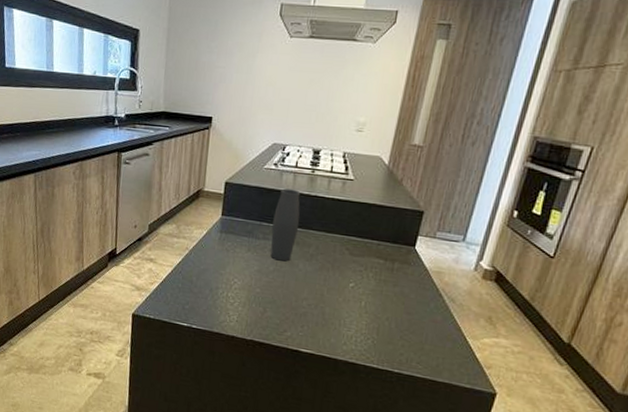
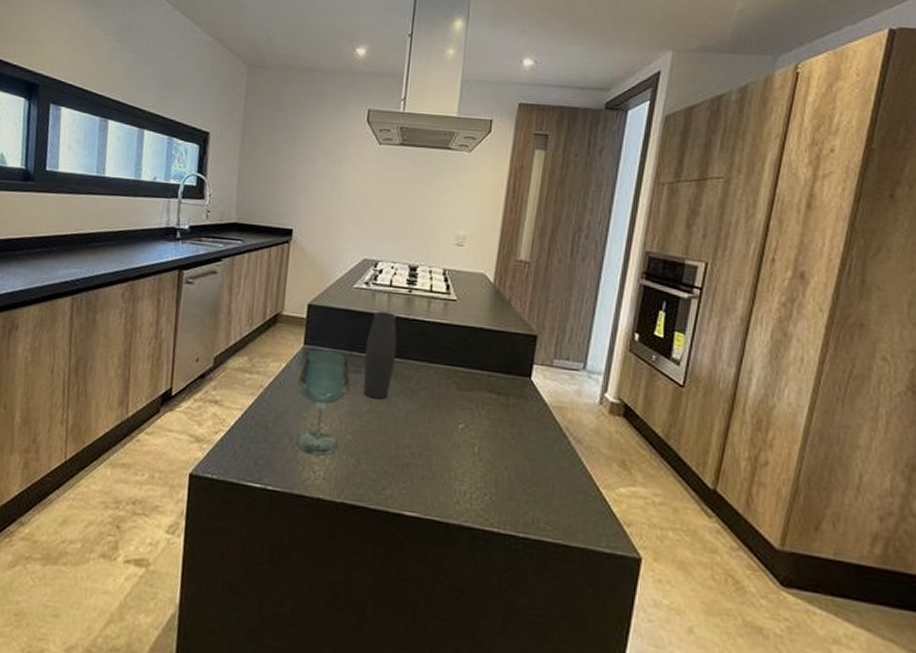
wine glass: none [215,219,259,304] -> present [296,349,350,456]

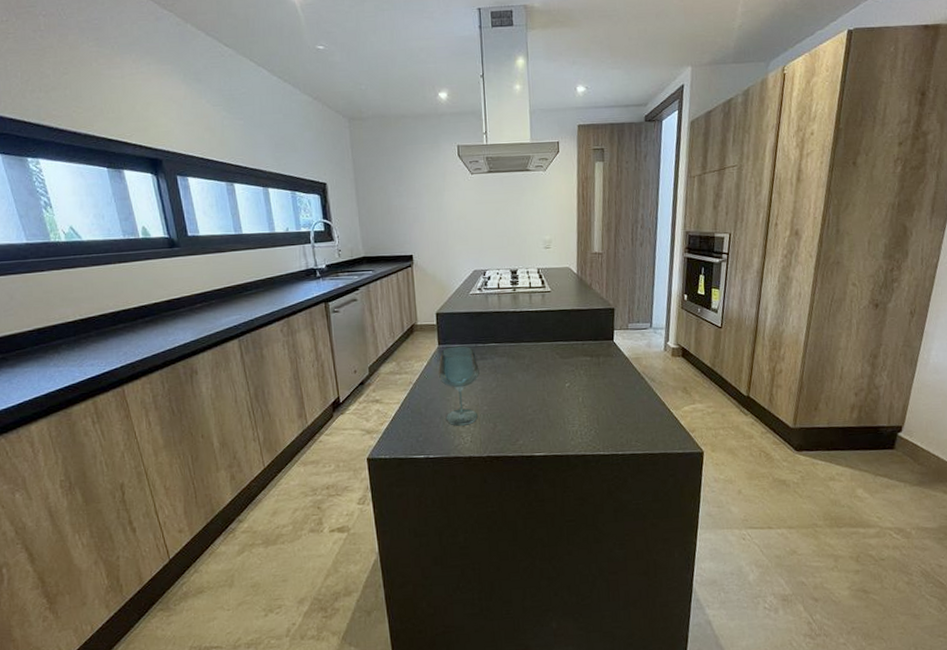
vase: present [363,311,397,400] -> none [486,309,512,377]

